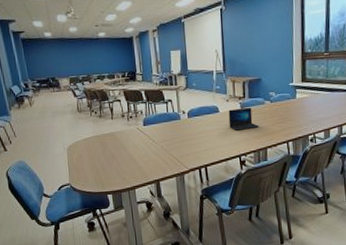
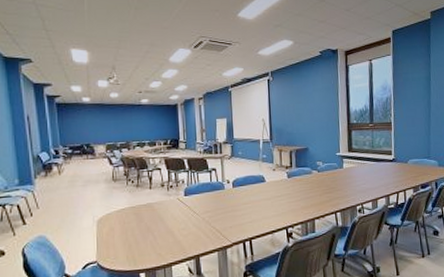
laptop: present [228,107,259,131] -> none [275,176,306,201]

